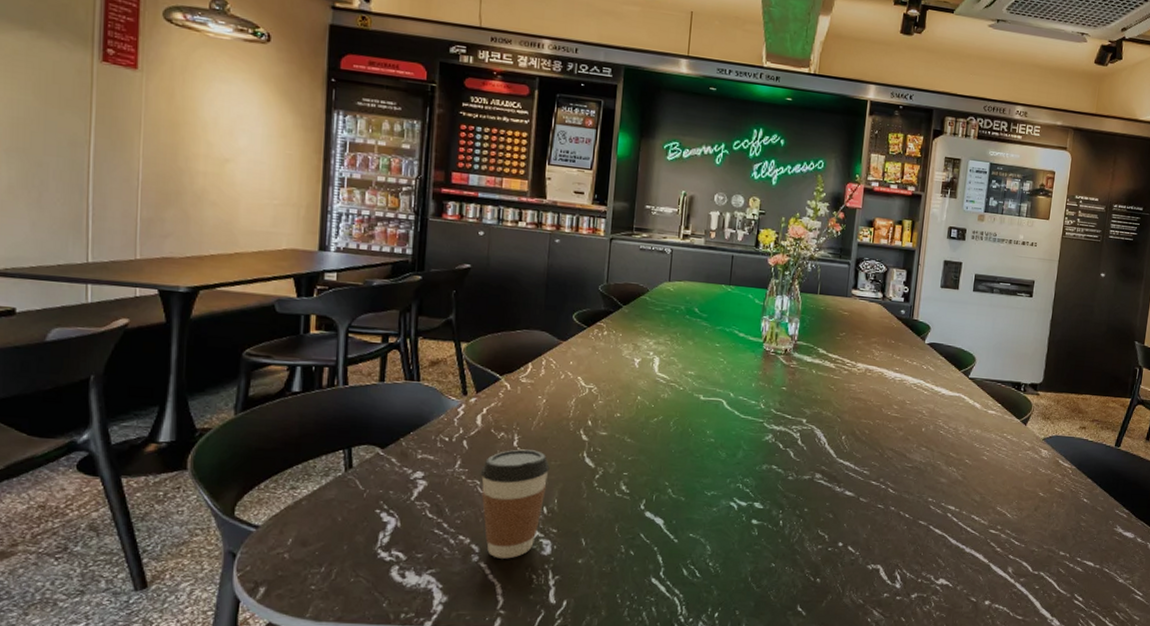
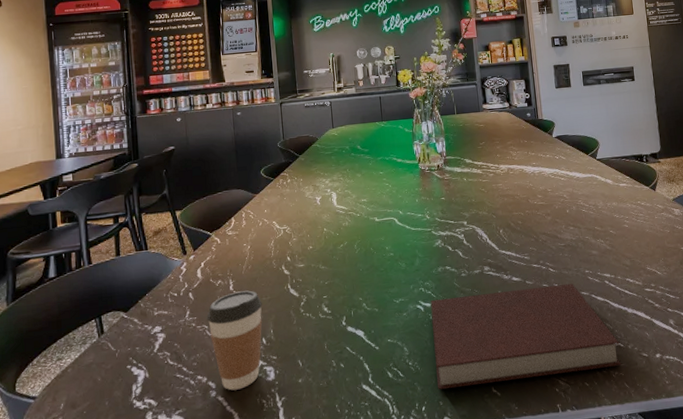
notebook: none [736,500,948,606] -> present [430,284,622,390]

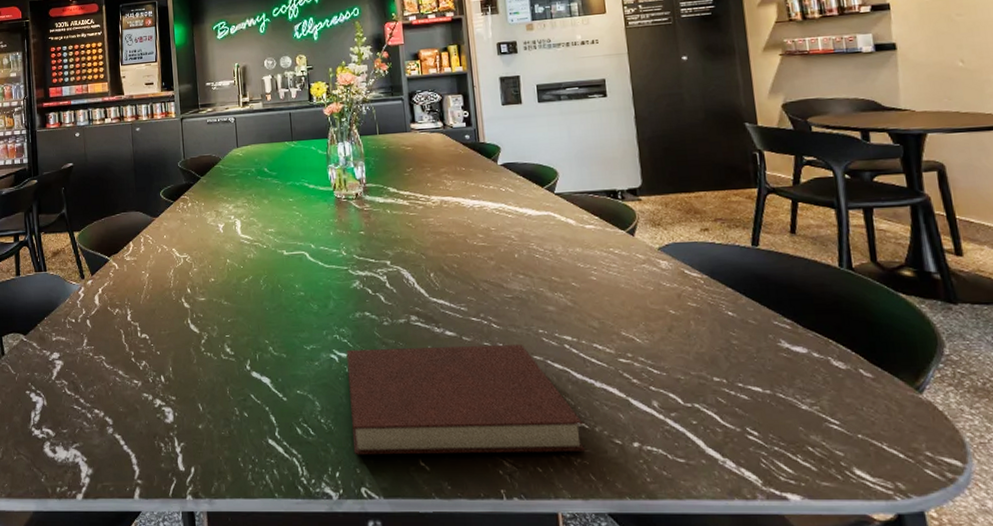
coffee cup: present [206,290,263,391] -> none [104,322,161,429]

